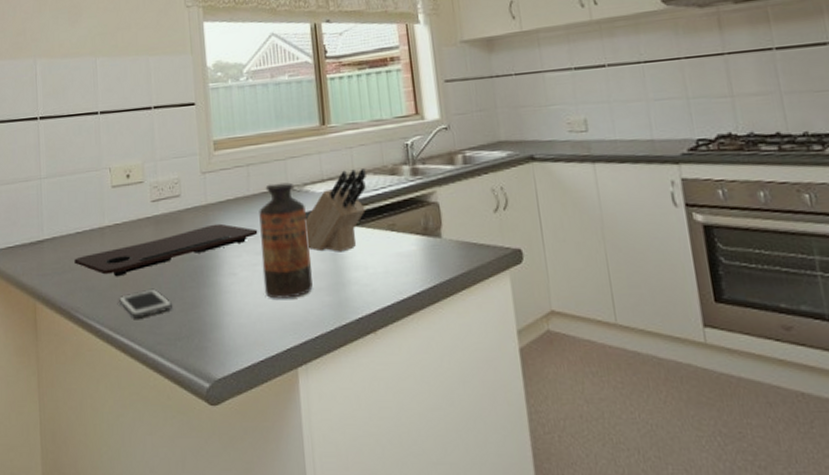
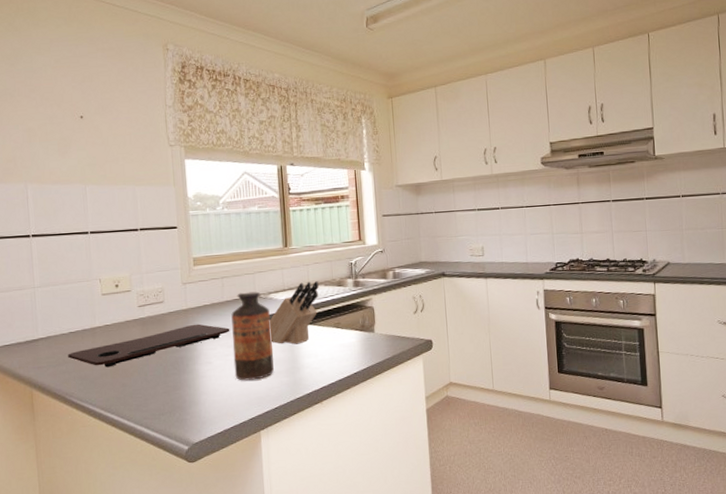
cell phone: present [118,288,172,319] -> none [109,376,157,400]

